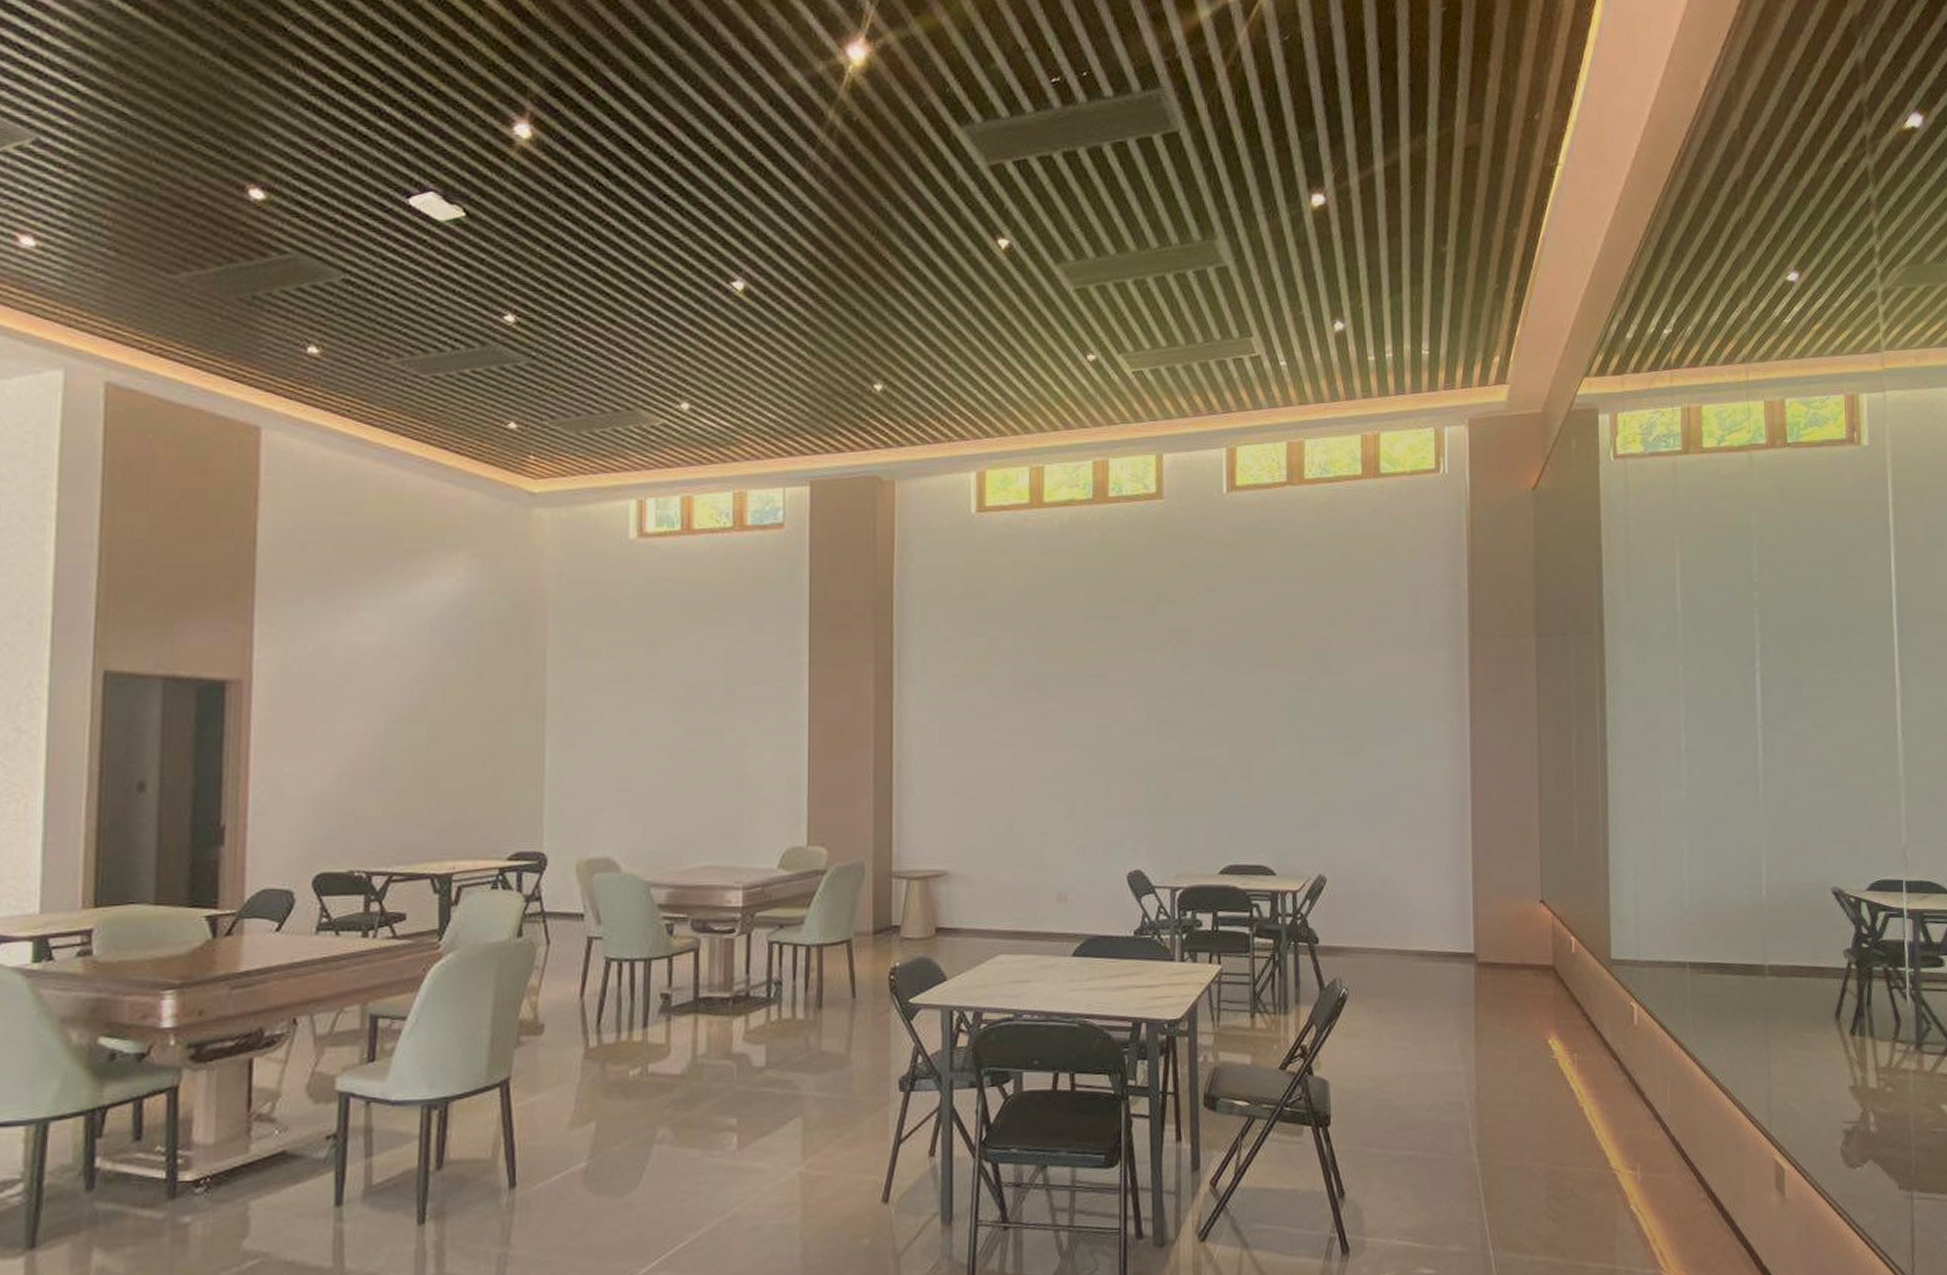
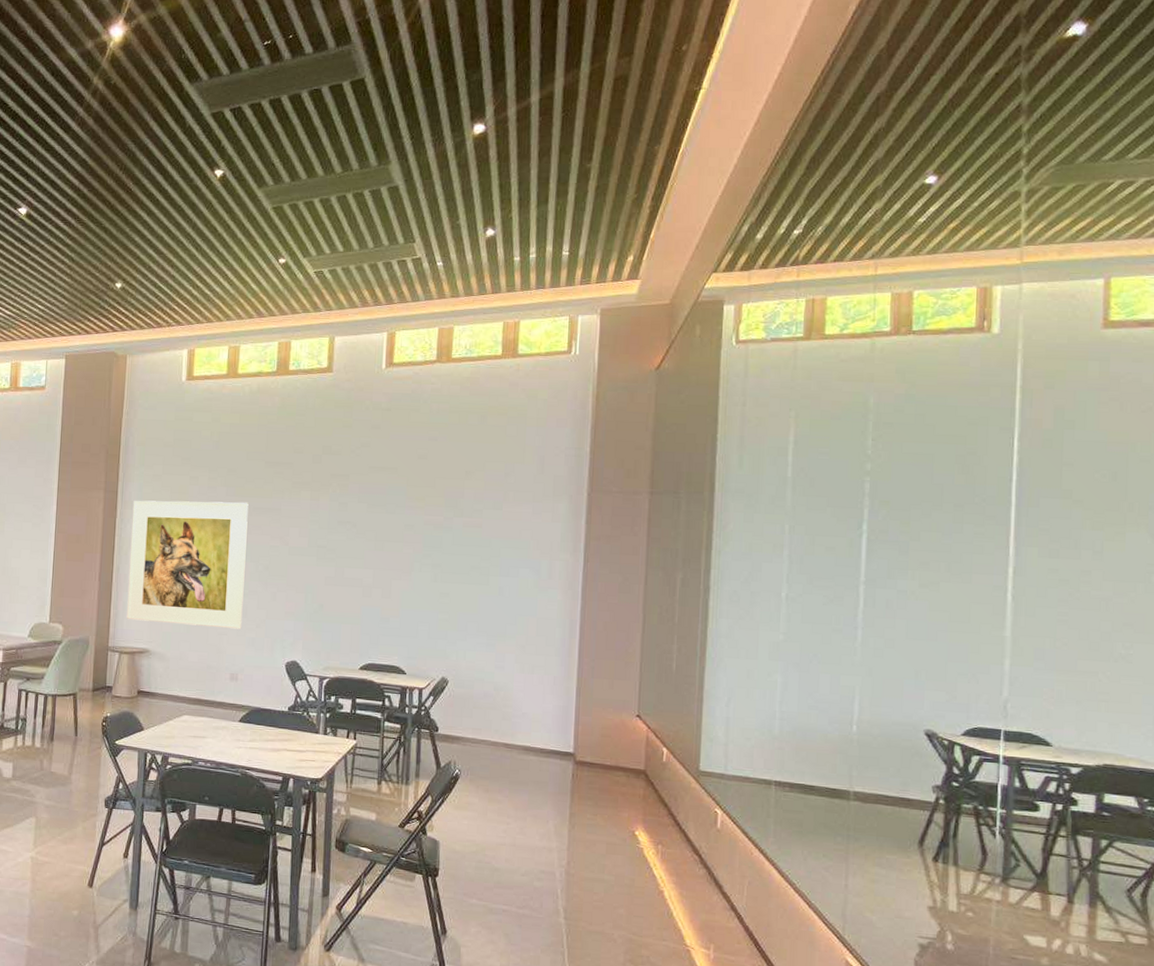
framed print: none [914,668,1068,835] -> present [126,500,249,629]

